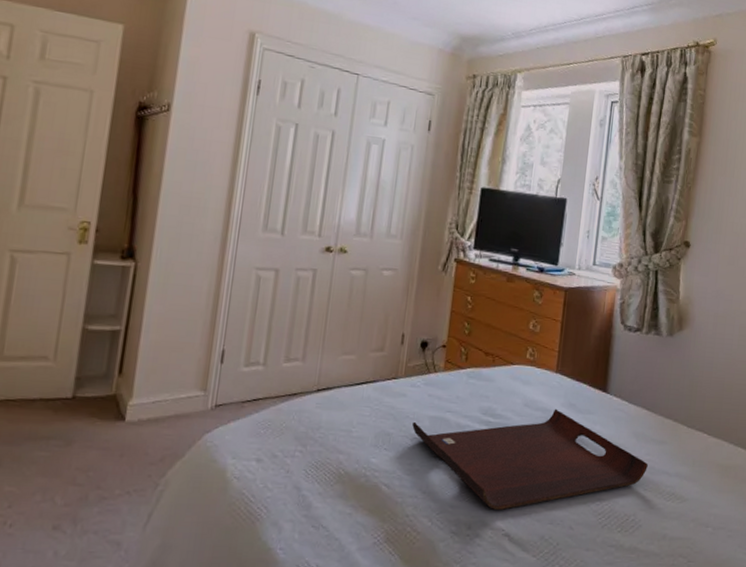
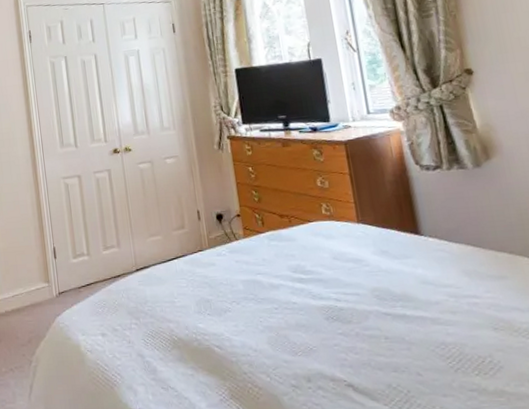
serving tray: present [412,409,648,511] -> none [228,258,492,363]

